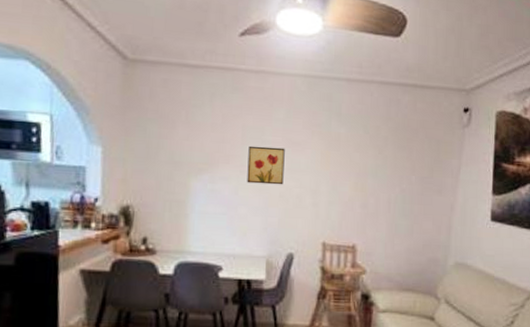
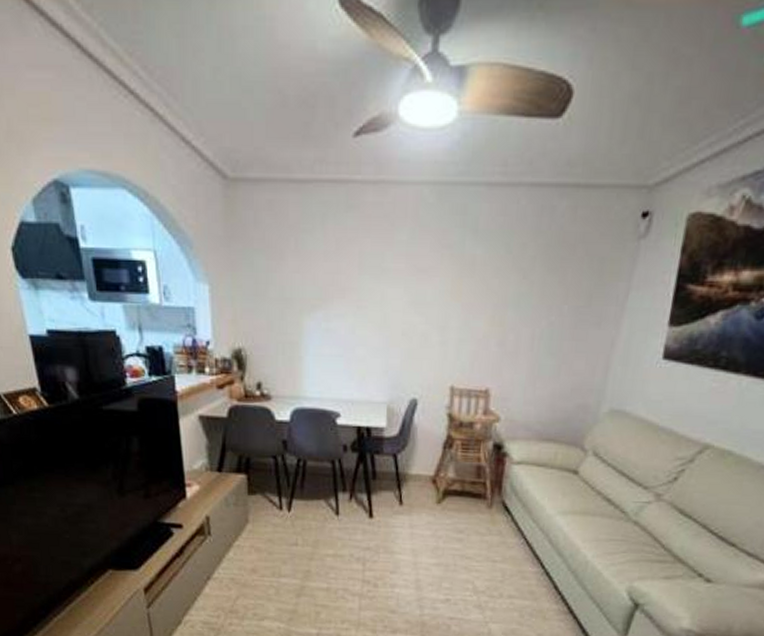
wall art: present [247,145,285,185] -> none [365,276,409,322]

